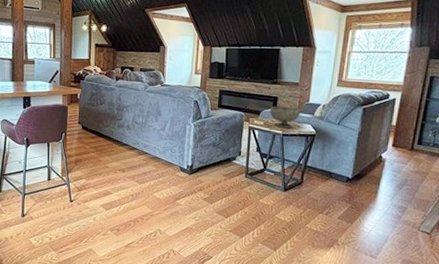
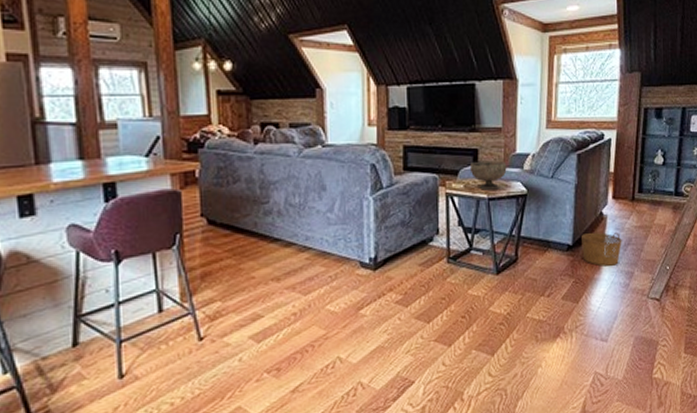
basket: none [360,171,398,200] -> present [582,231,622,267]

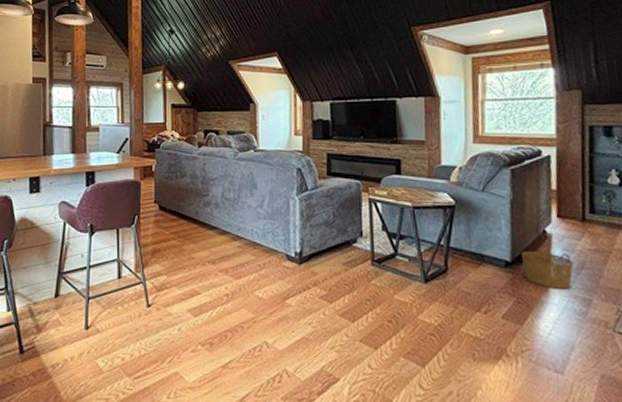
decorative bowl: present [469,160,507,190] -> none [392,170,432,199]

